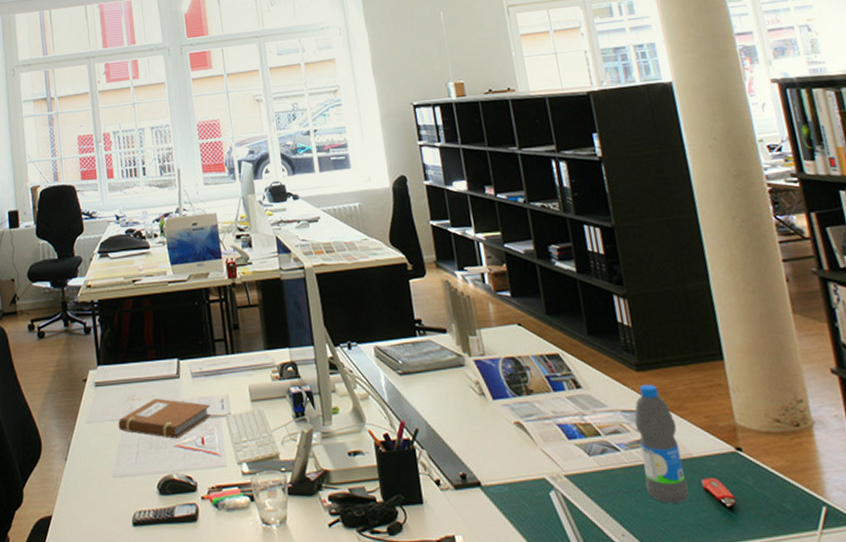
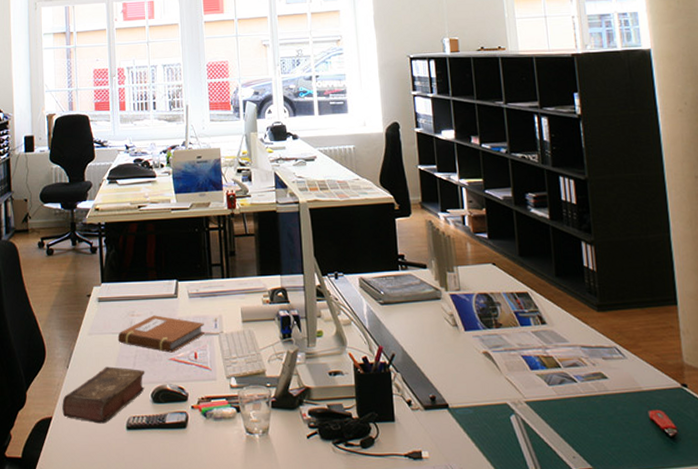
book: none [62,457,150,521] -> present [62,366,145,424]
water bottle: present [634,384,689,504] -> none [592,323,636,431]

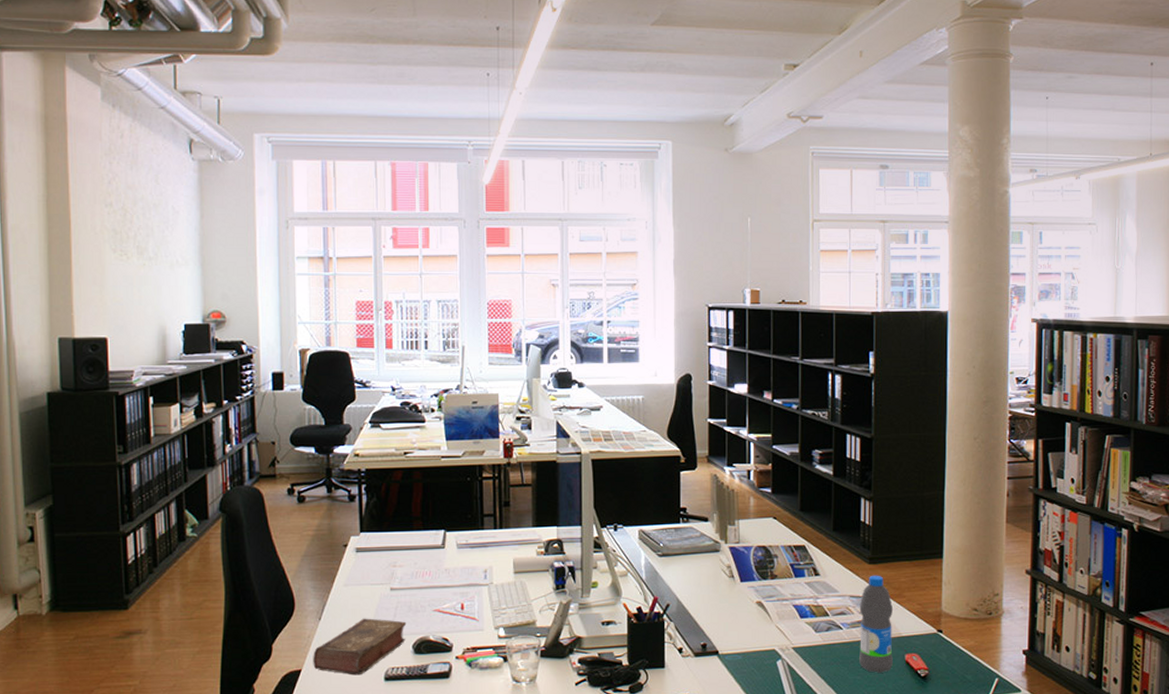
notebook: present [117,315,205,353] -> none [377,566,473,604]
water bottle: none [592,323,636,431] -> present [859,575,893,673]

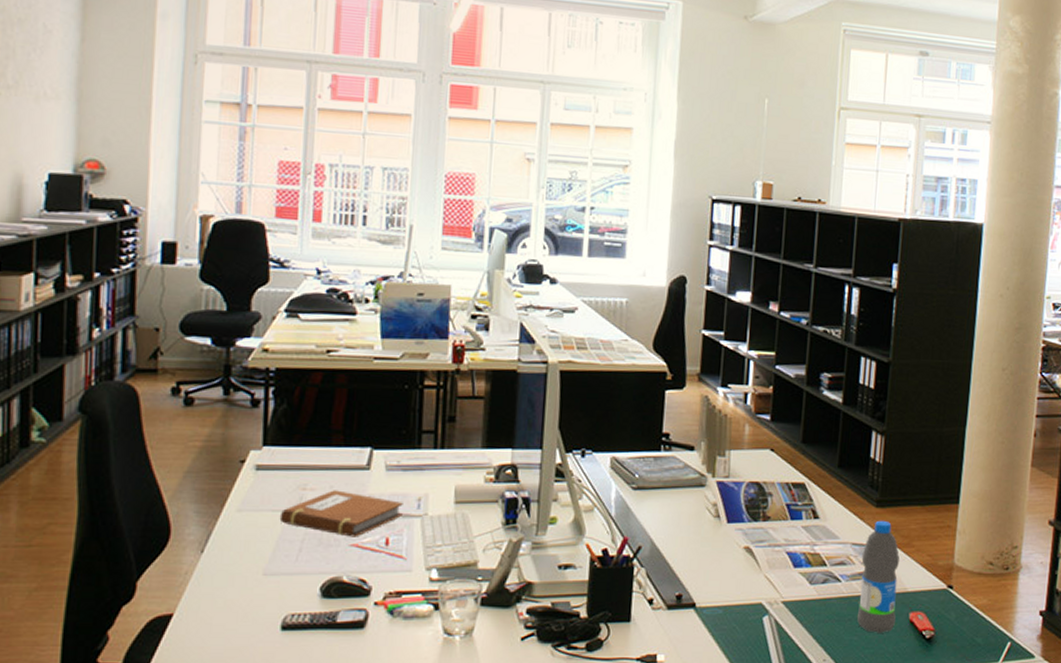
book: present [313,618,407,676] -> none [189,552,315,623]
notebook: none [377,566,473,604] -> present [279,490,403,537]

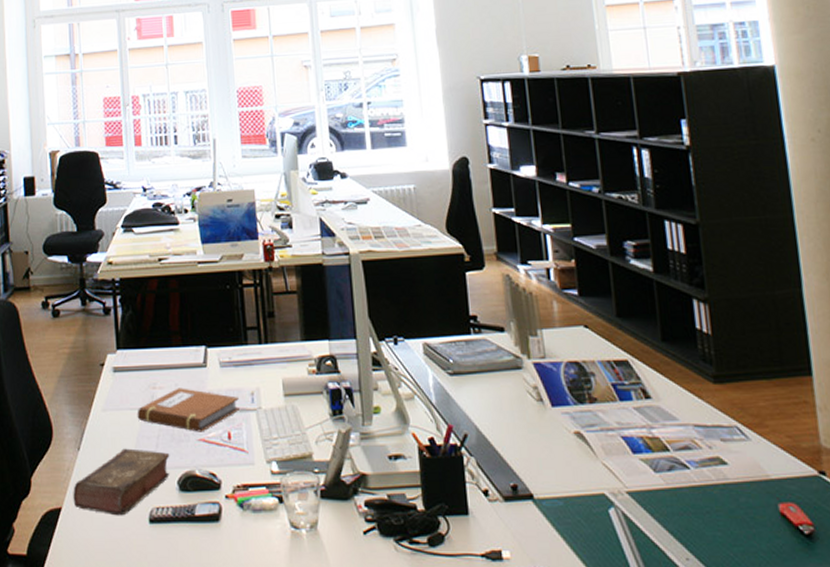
book: none [189,552,315,623] -> present [73,448,170,516]
water bottle: present [857,520,900,633] -> none [708,398,763,528]

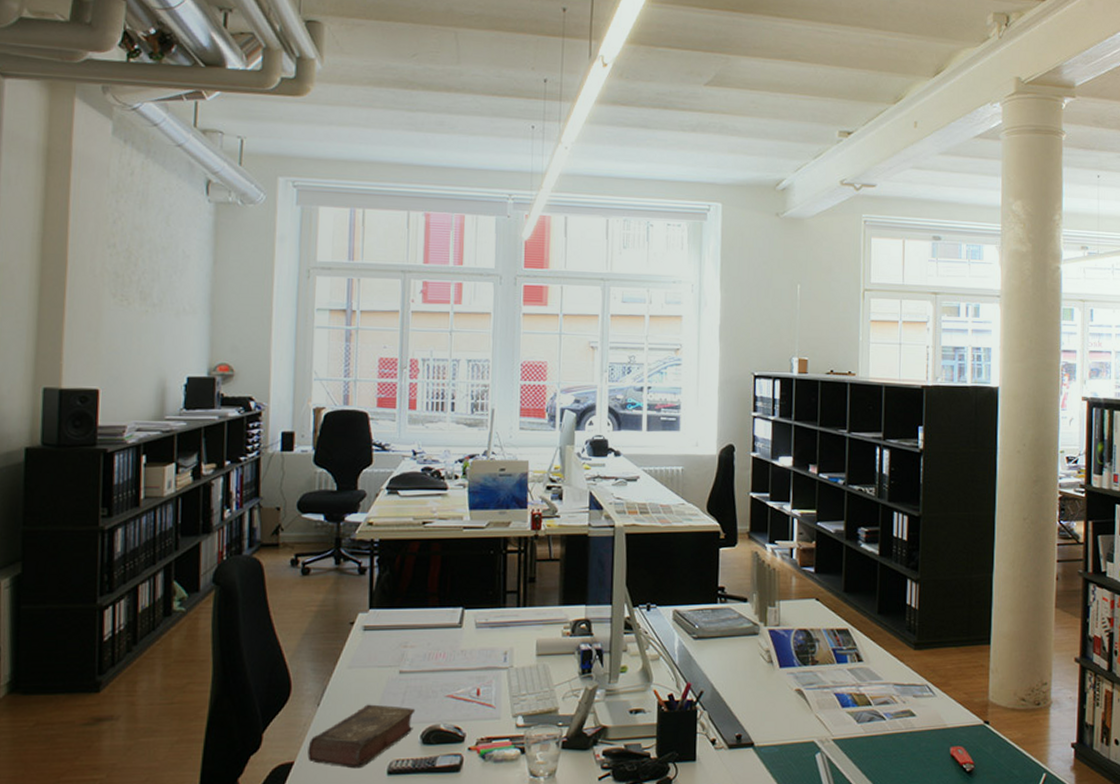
notebook: present [137,388,239,432] -> none [384,647,491,689]

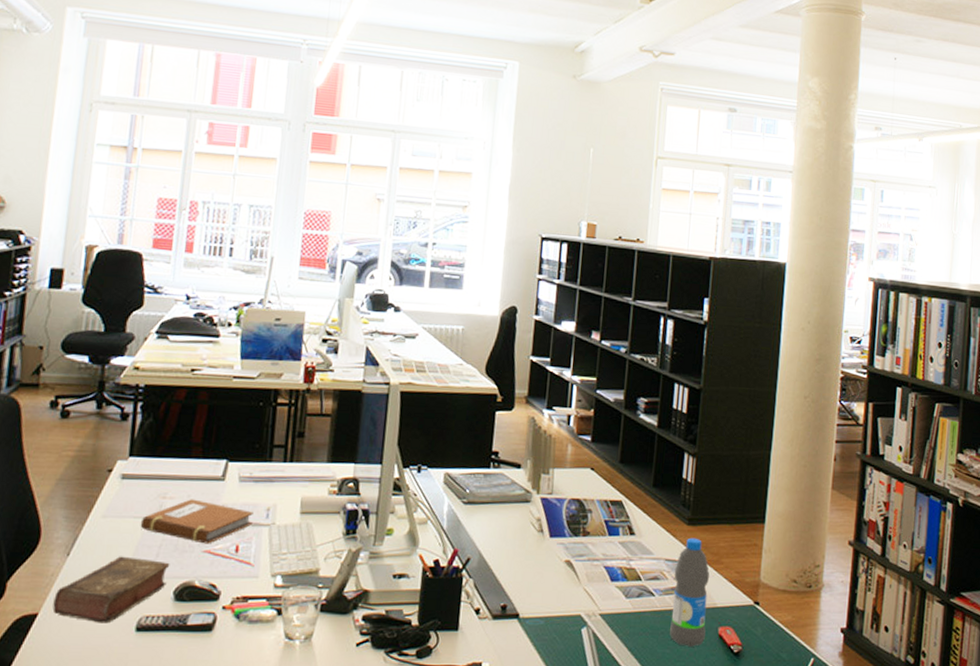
notebook: none [384,647,491,689] -> present [140,499,253,544]
water bottle: none [902,661,938,767] -> present [670,537,709,647]

